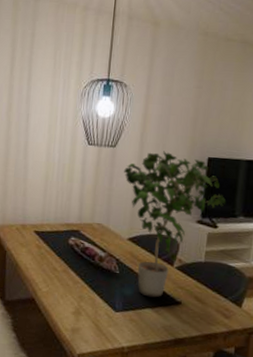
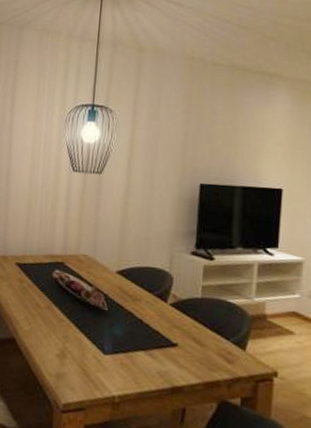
potted plant: present [124,151,226,298] -> none [111,177,222,339]

